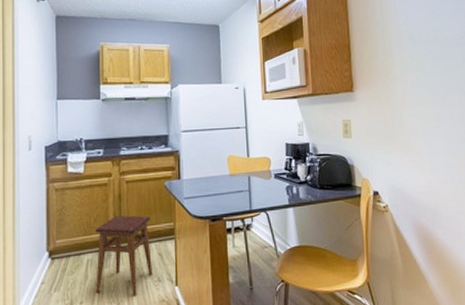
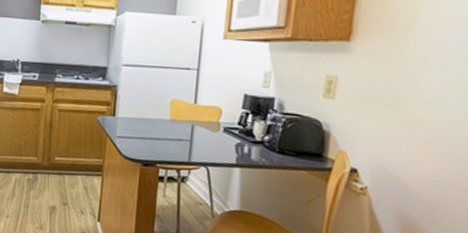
stool: present [95,215,152,296] -> none [21,142,80,222]

